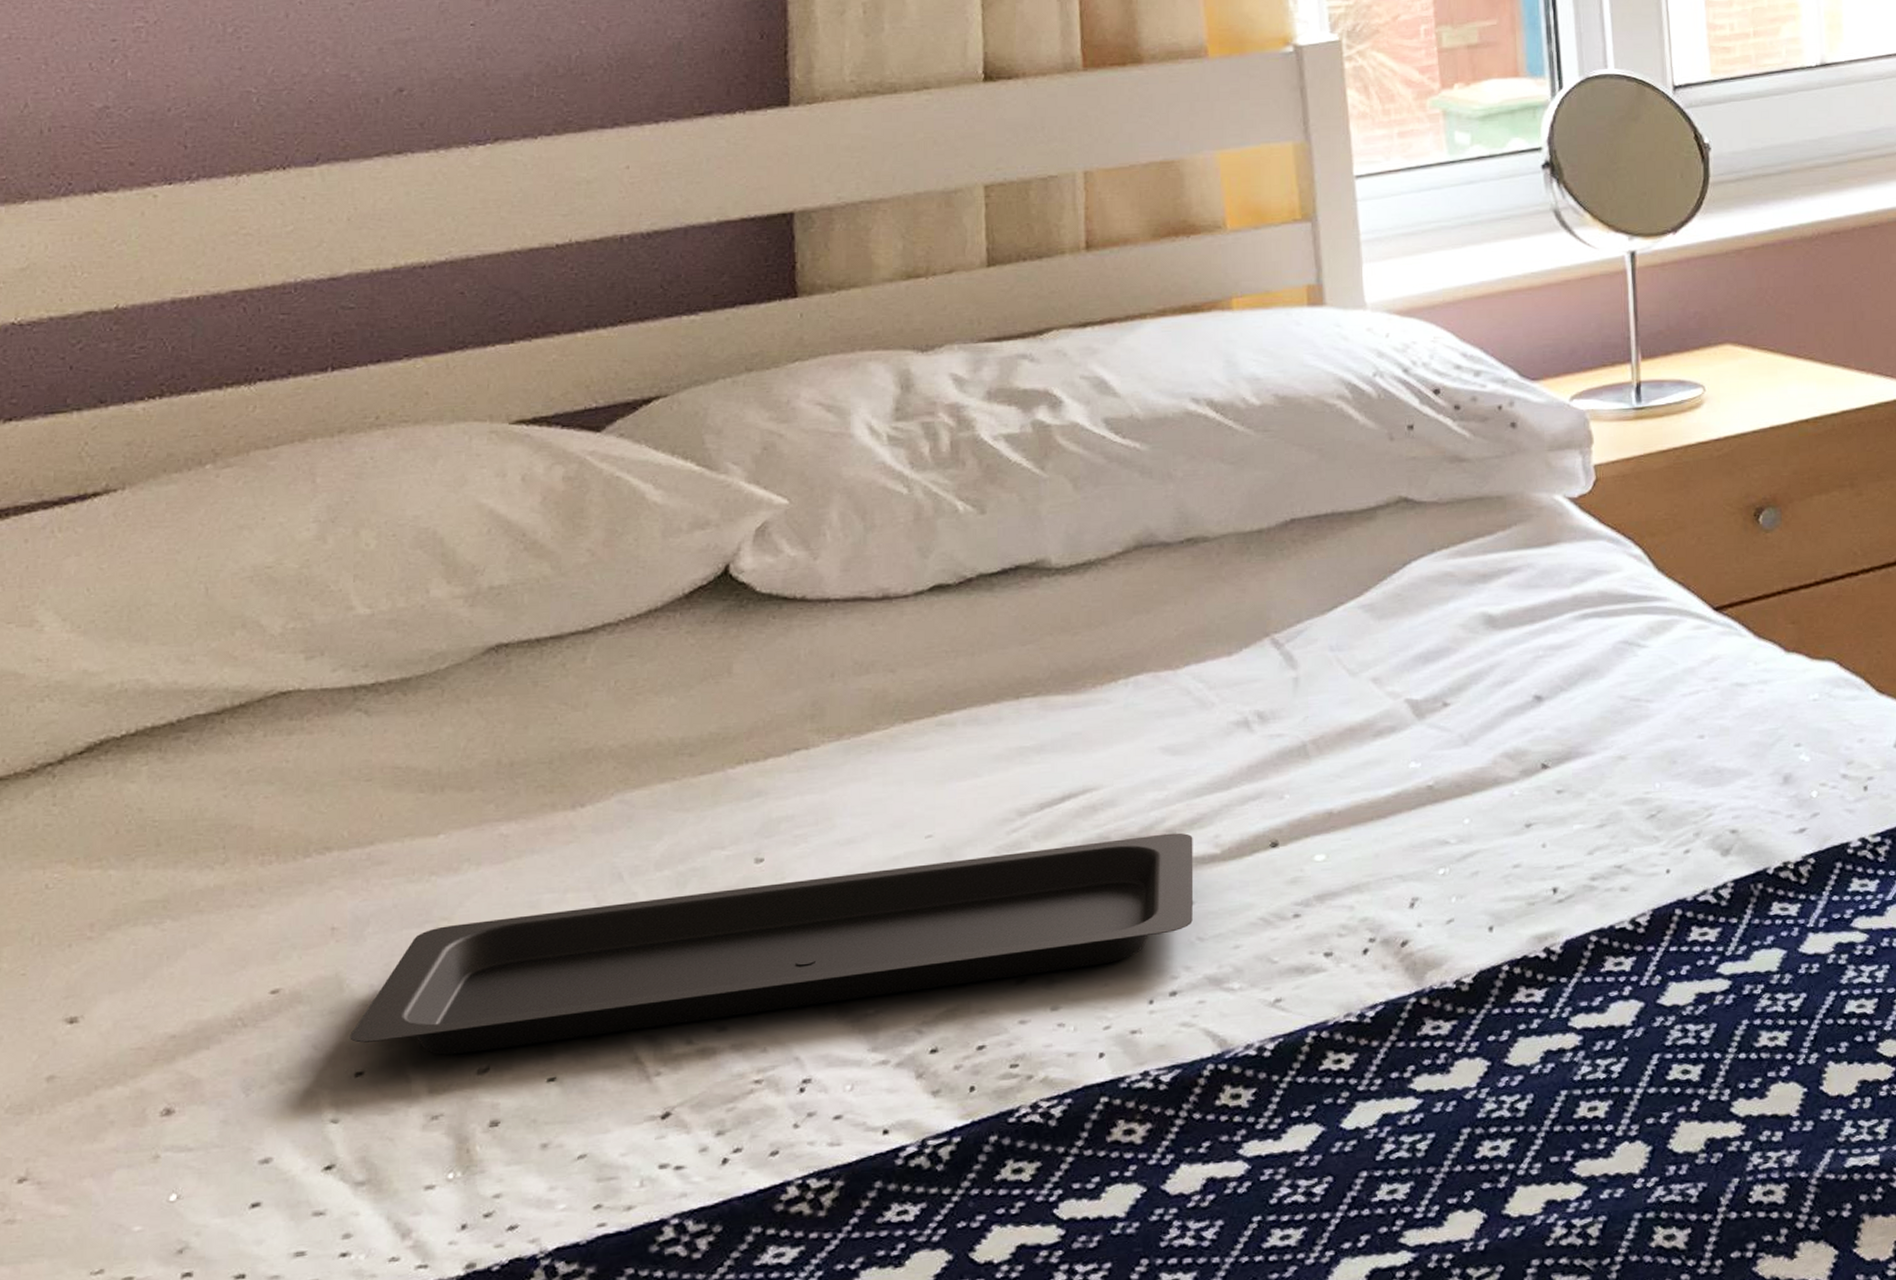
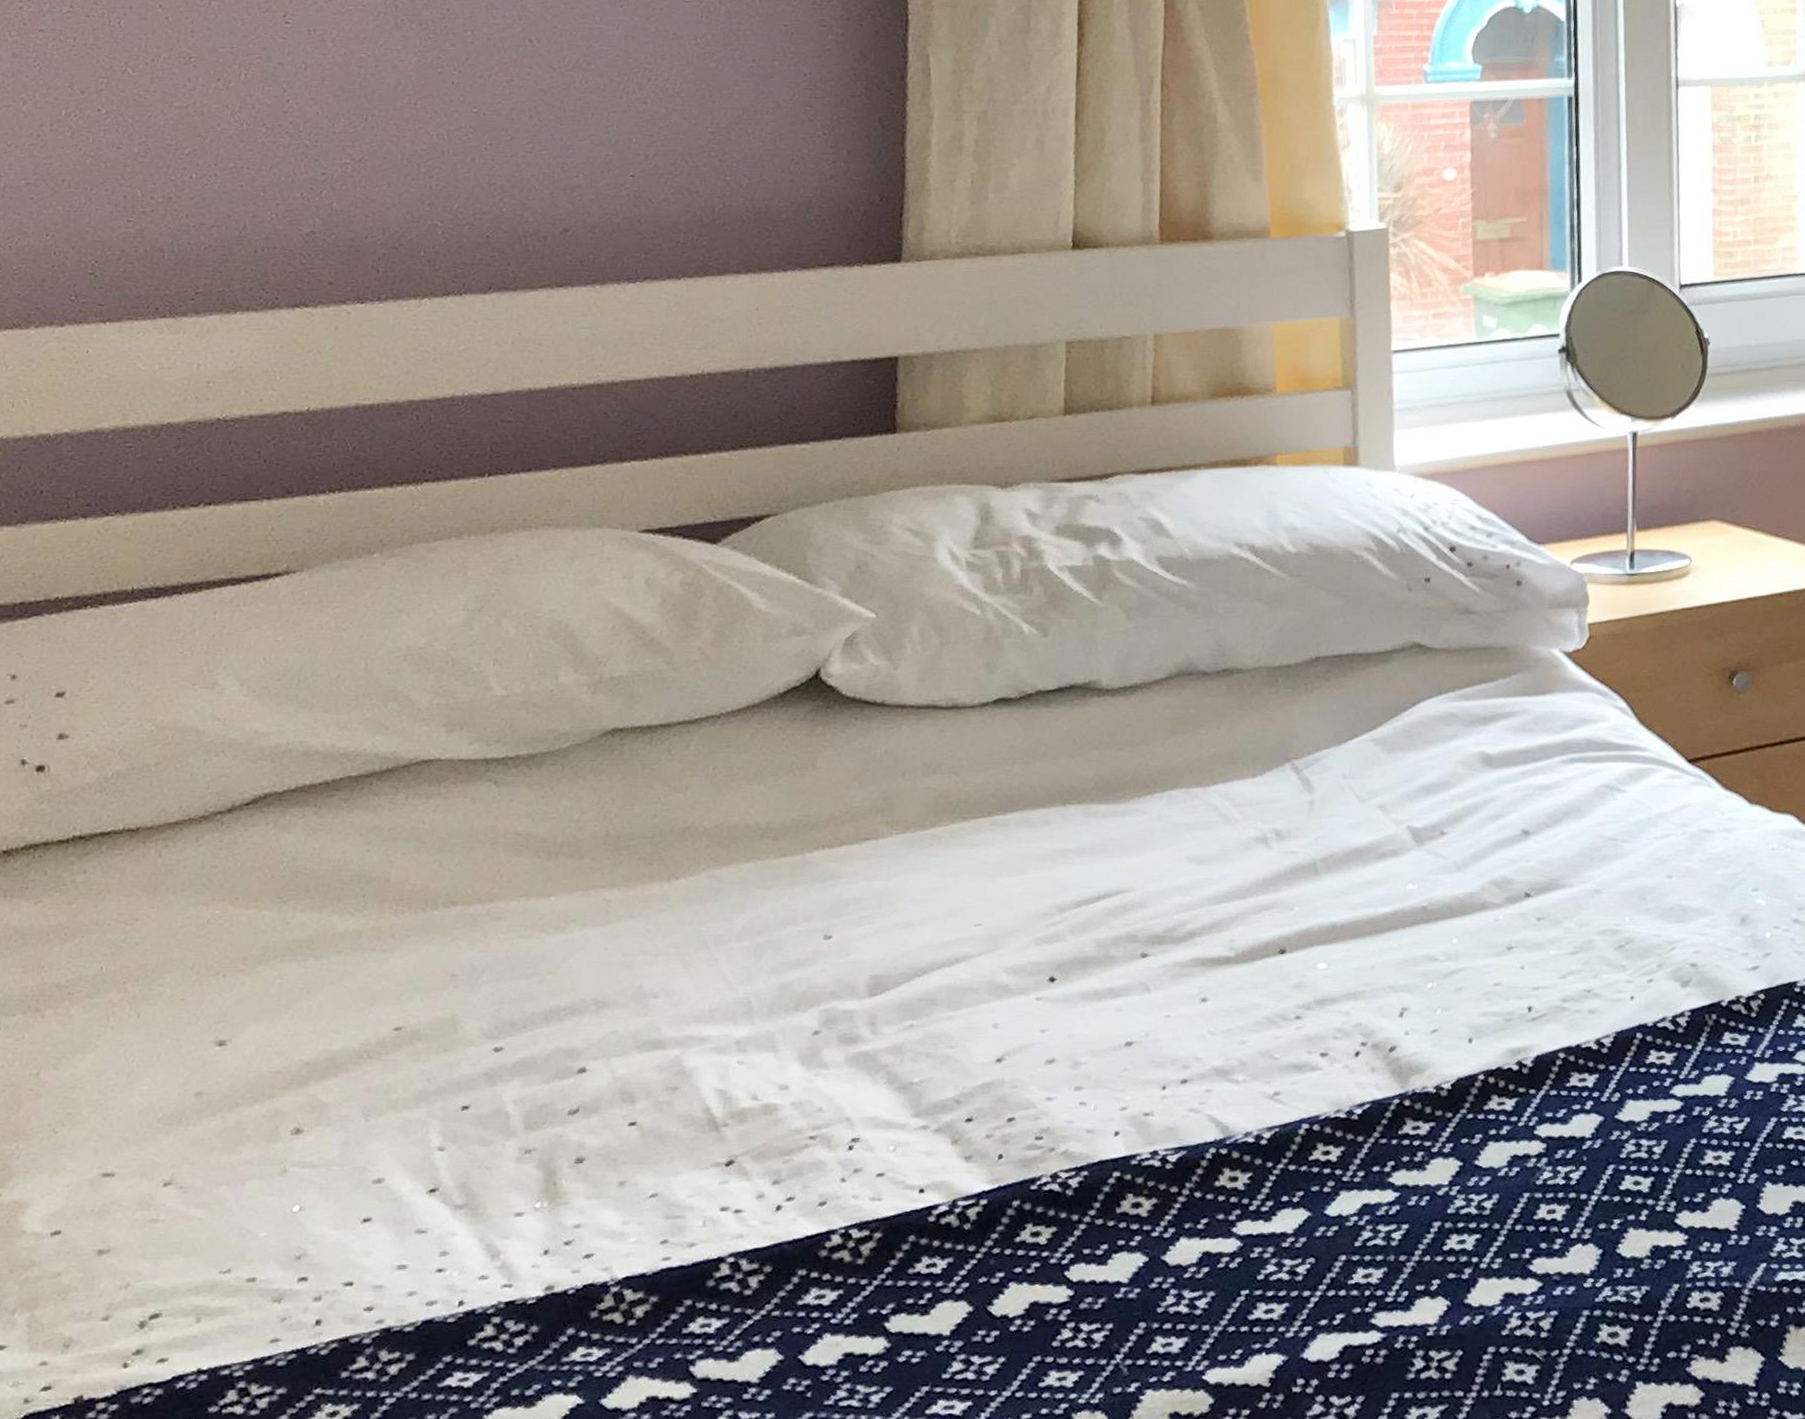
serving tray: present [350,832,1194,1055] -> none [459,935,1211,1095]

